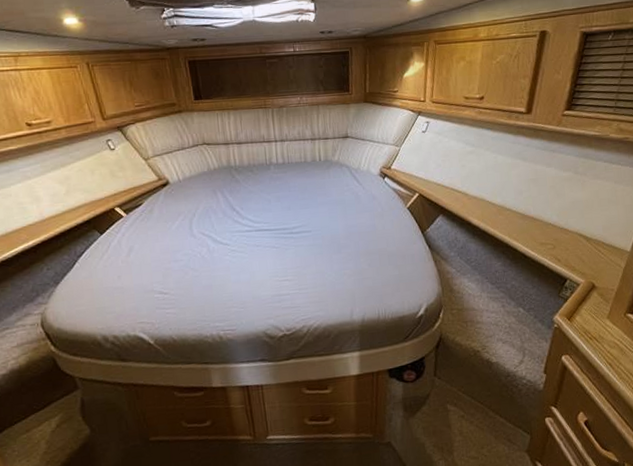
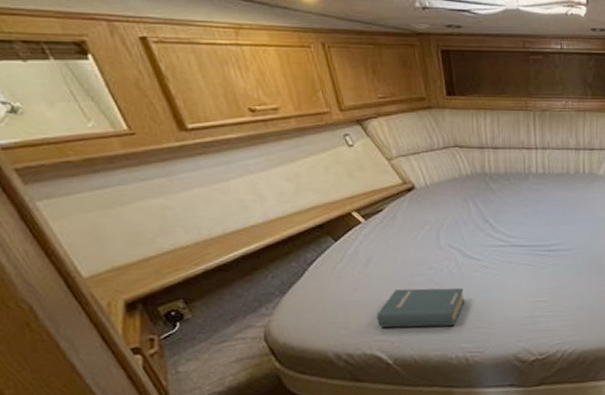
hardback book: none [138,271,217,311] -> present [377,287,465,328]

